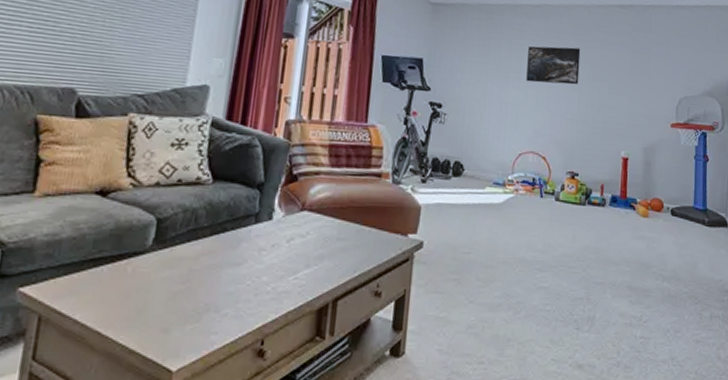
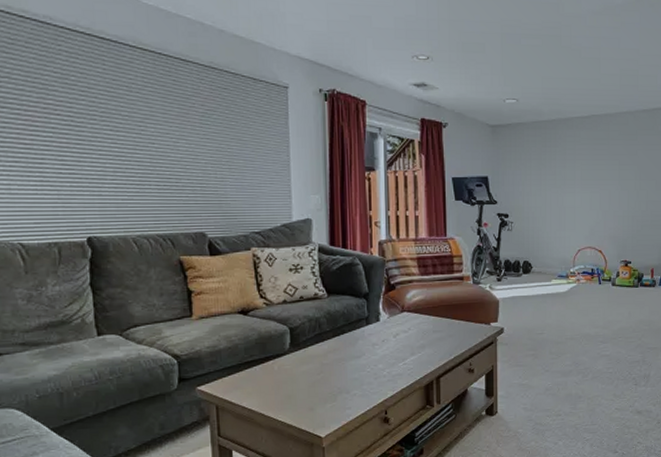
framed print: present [526,46,581,85] -> none [580,152,628,187]

